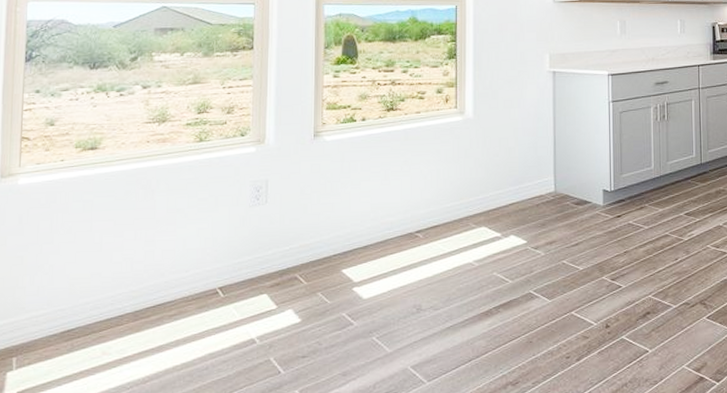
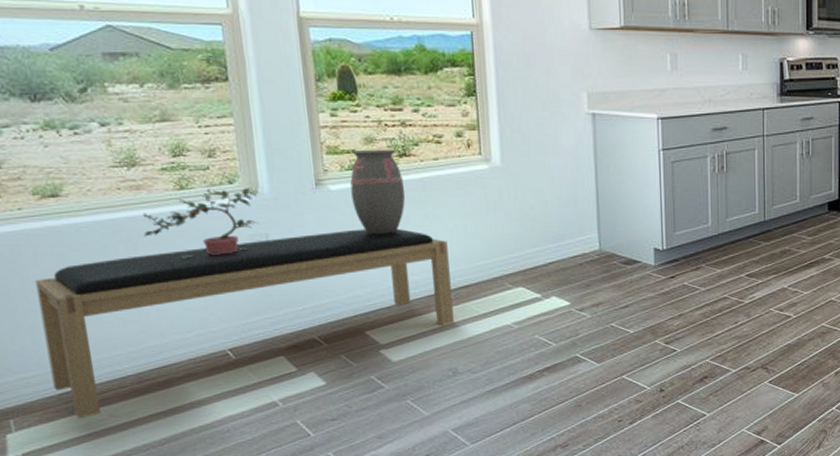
bench: none [58,174,422,357] -> present [35,229,454,419]
potted plant: none [162,140,265,204] -> present [143,188,259,260]
decorative vase: none [343,104,390,179] -> present [350,149,406,234]

